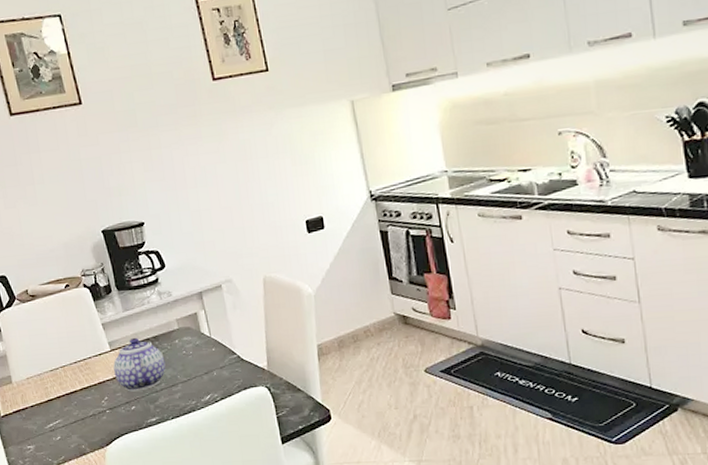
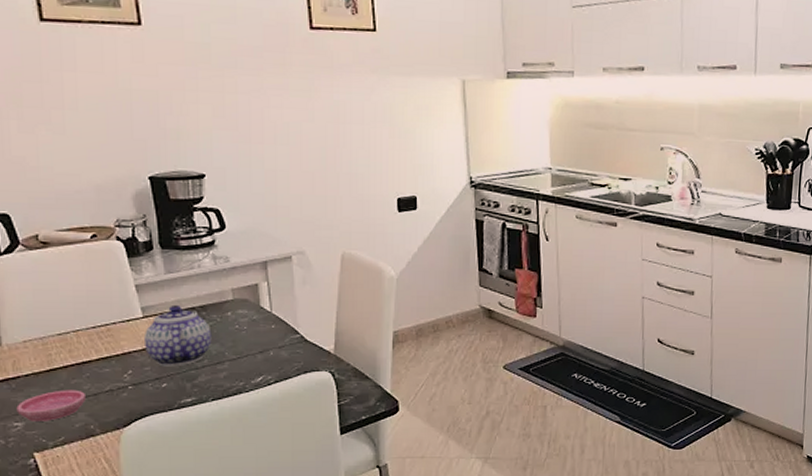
saucer: none [28,416,76,444] -> present [16,389,85,421]

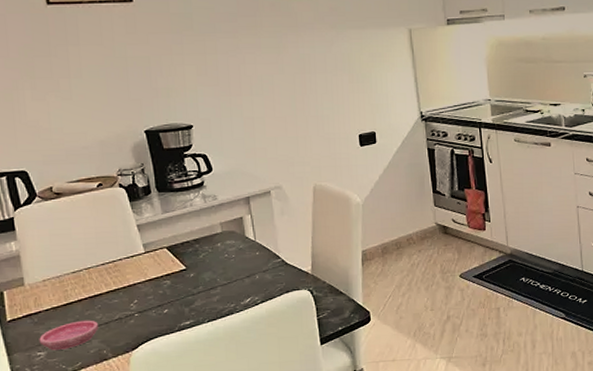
teapot: present [145,304,212,367] -> none [147,239,205,295]

